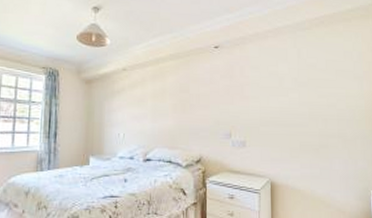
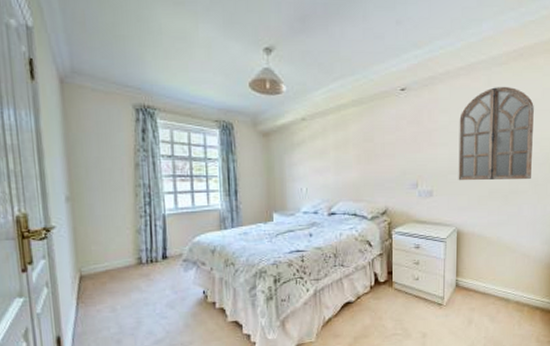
home mirror: none [269,48,340,134] -> present [458,87,534,181]

